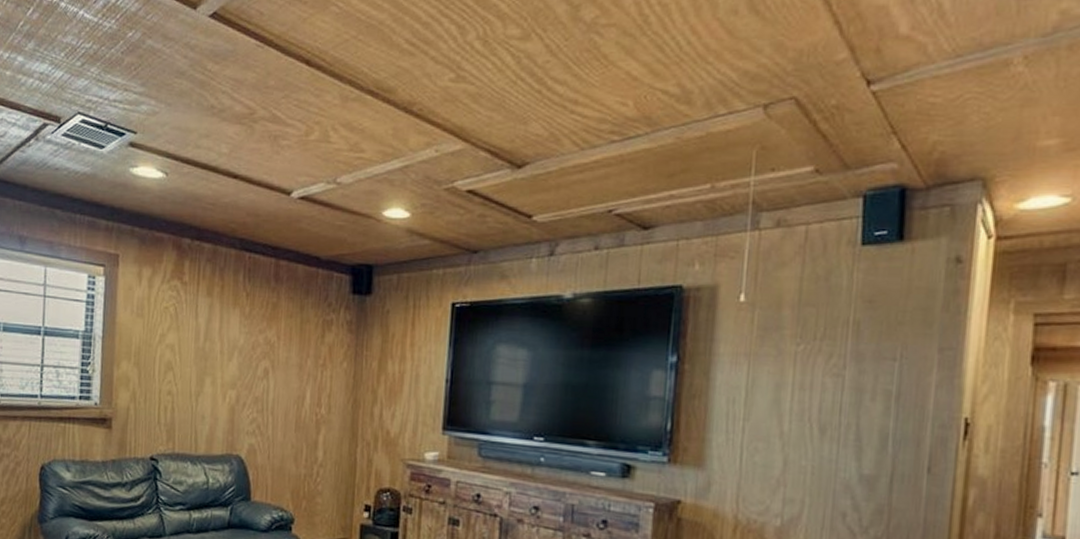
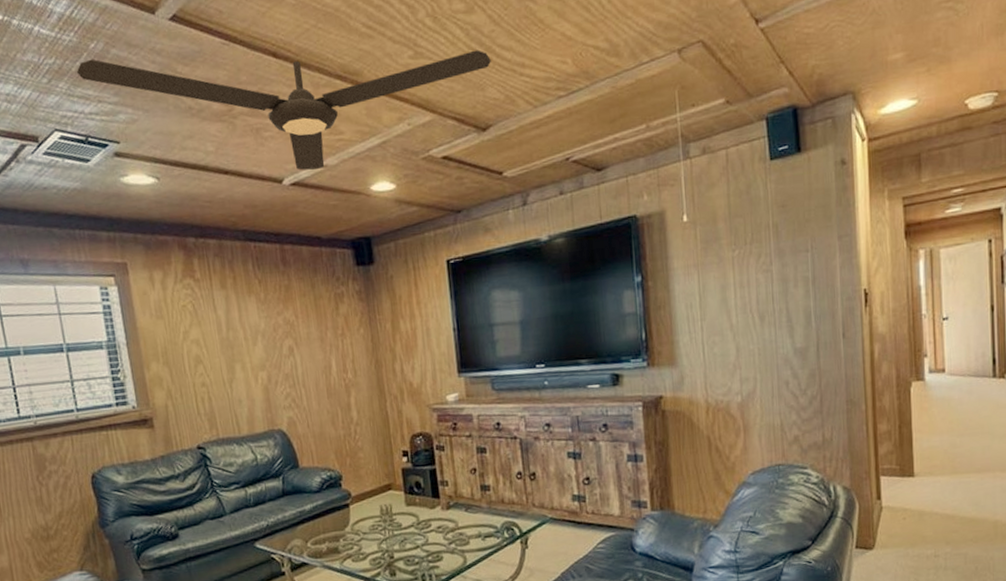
ceiling fan: none [109,47,540,187] -> present [76,50,491,171]

